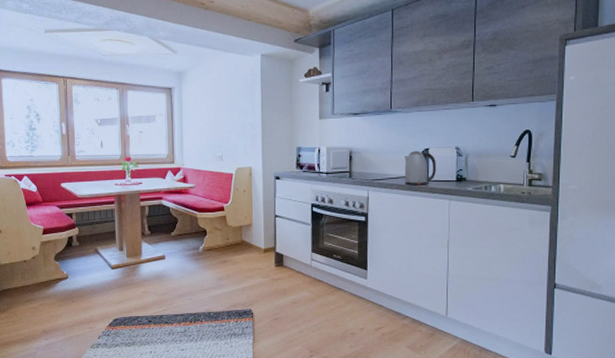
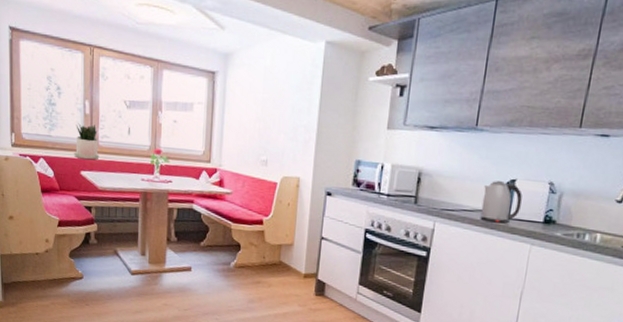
planter: none [53,142,77,173] -> present [73,123,100,160]

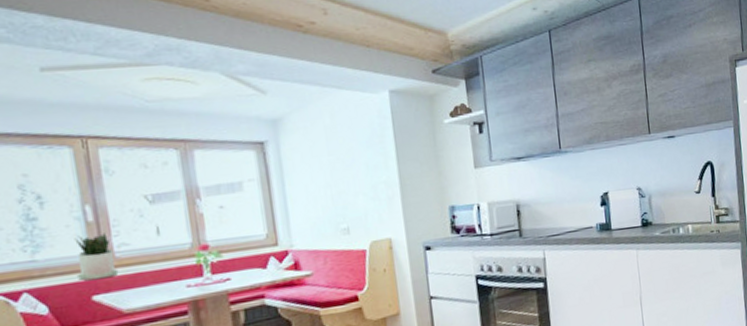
kettle: present [480,181,522,224] -> none [581,196,619,239]

